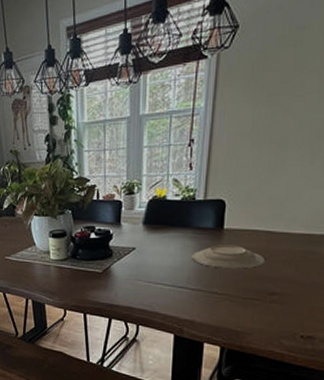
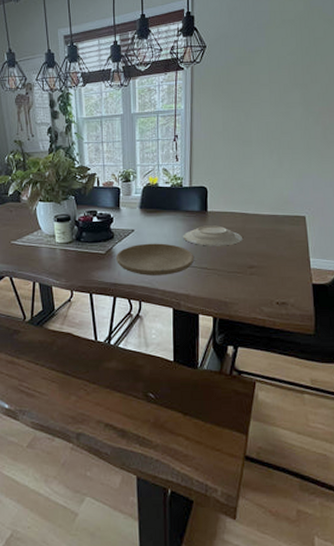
plate: none [113,263,204,299] -> present [115,243,195,276]

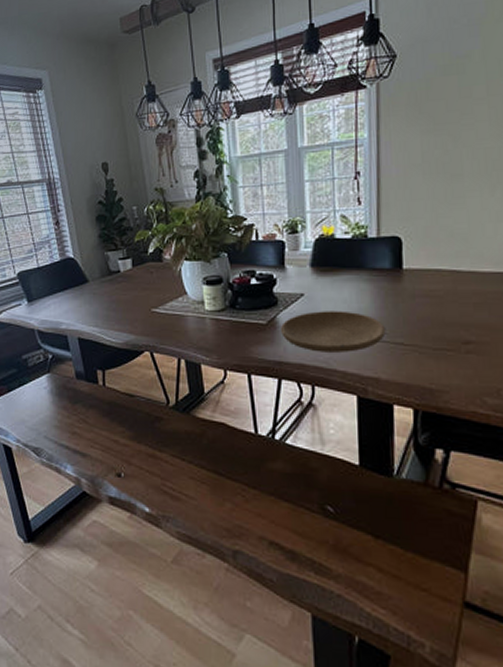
plate: present [183,225,242,246] -> none [369,287,453,315]

